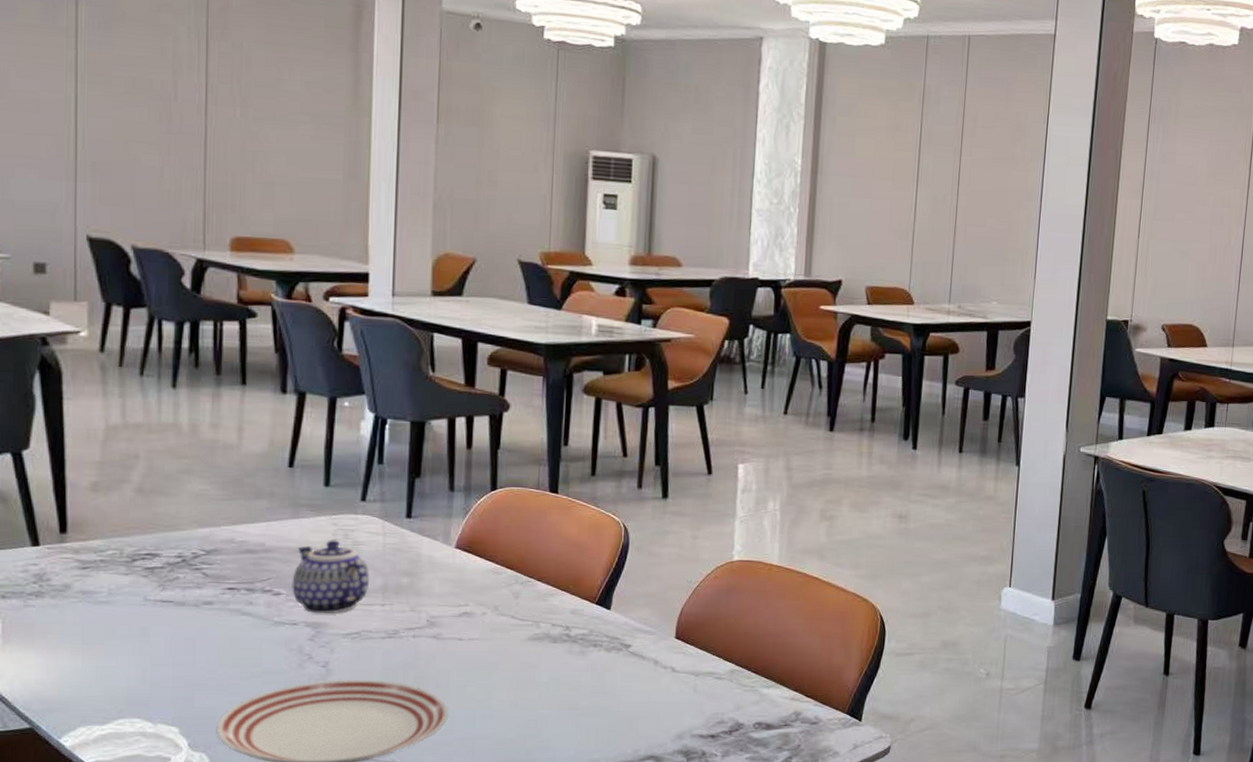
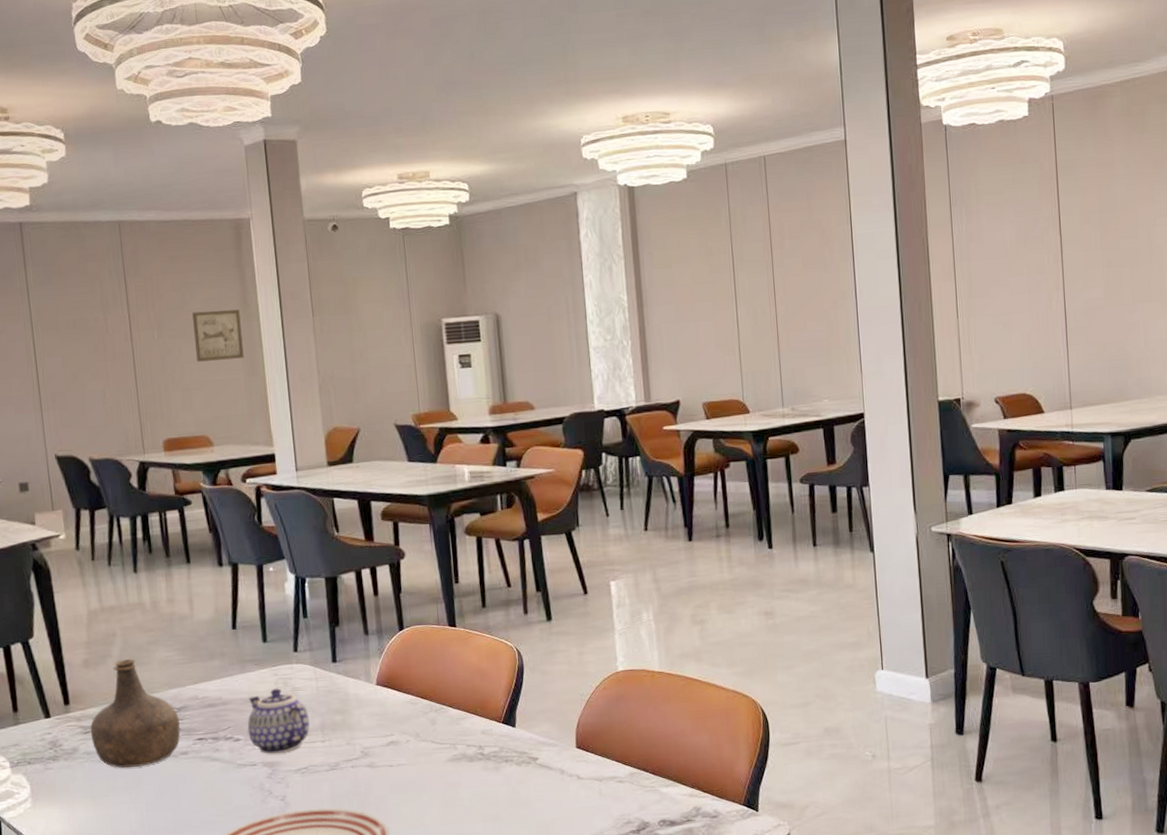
bottle: none [90,487,207,614] -> present [90,658,181,768]
wall art: none [287,94,348,157] -> present [192,309,244,362]

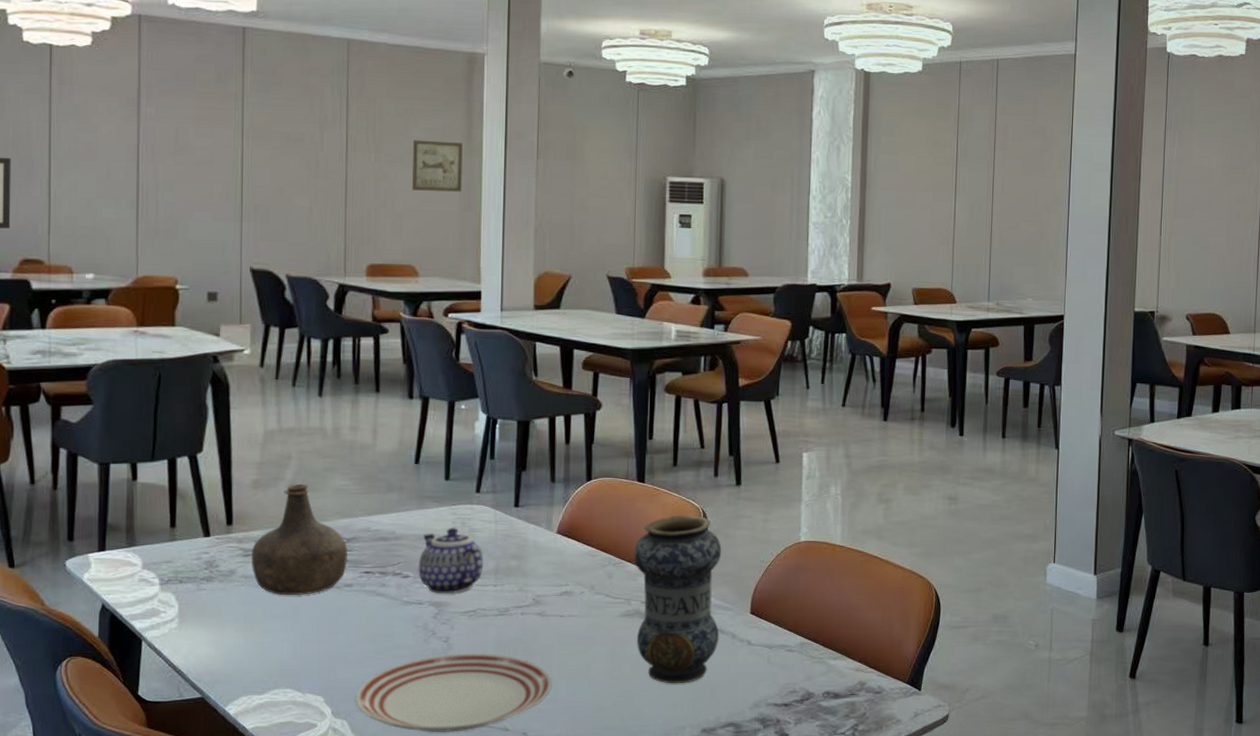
vase: none [453,654,548,824] -> present [634,515,722,684]

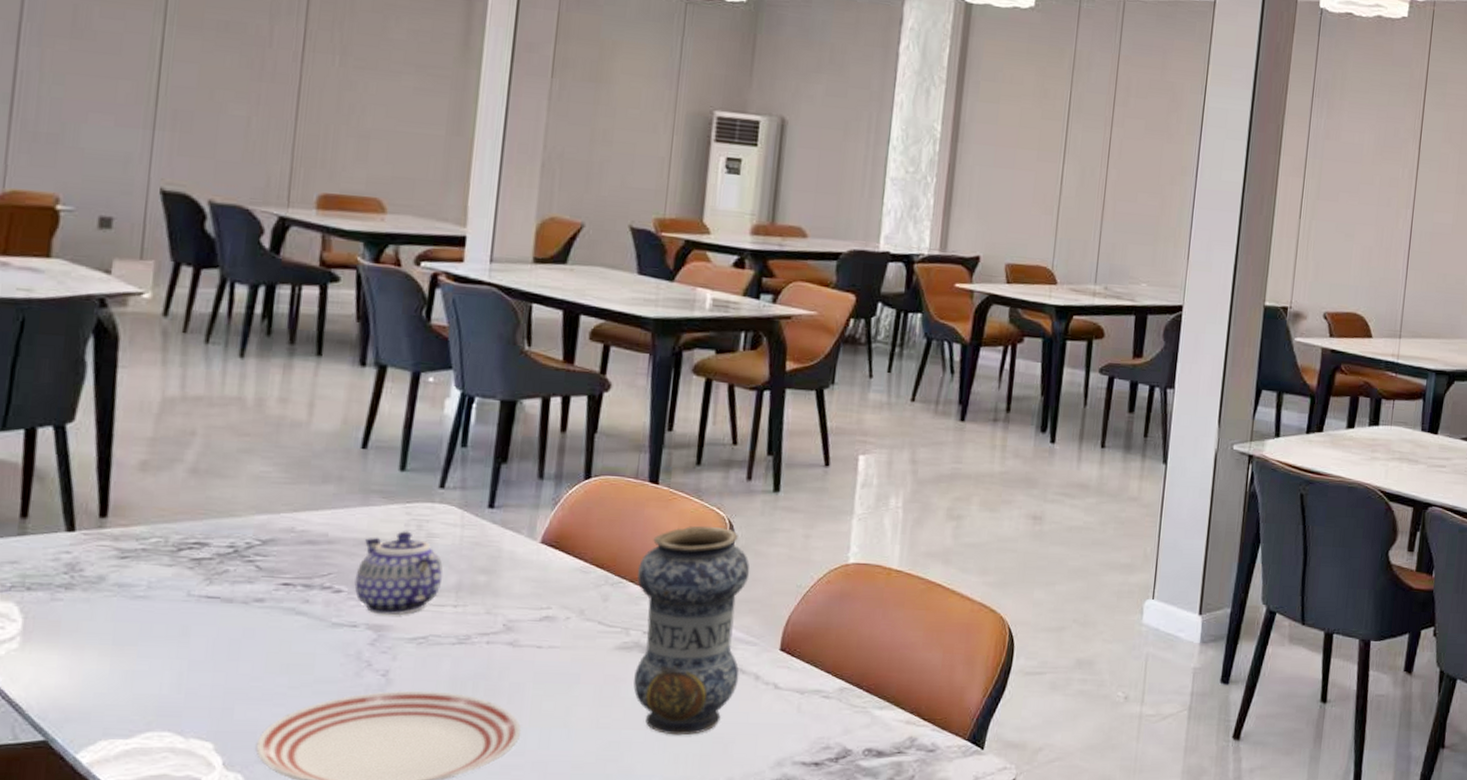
bottle: present [251,483,347,596] -> none [128,467,262,612]
wall art: present [412,140,463,192] -> none [386,43,457,112]

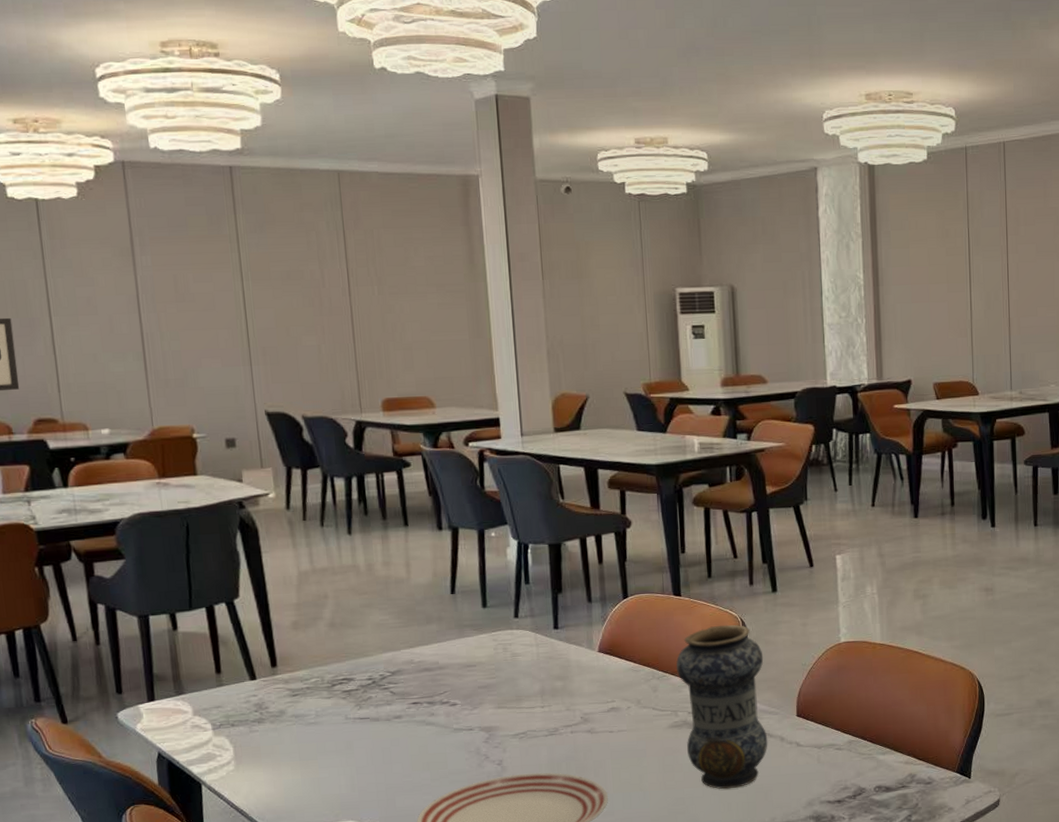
teapot: present [354,531,444,616] -> none [464,653,530,719]

